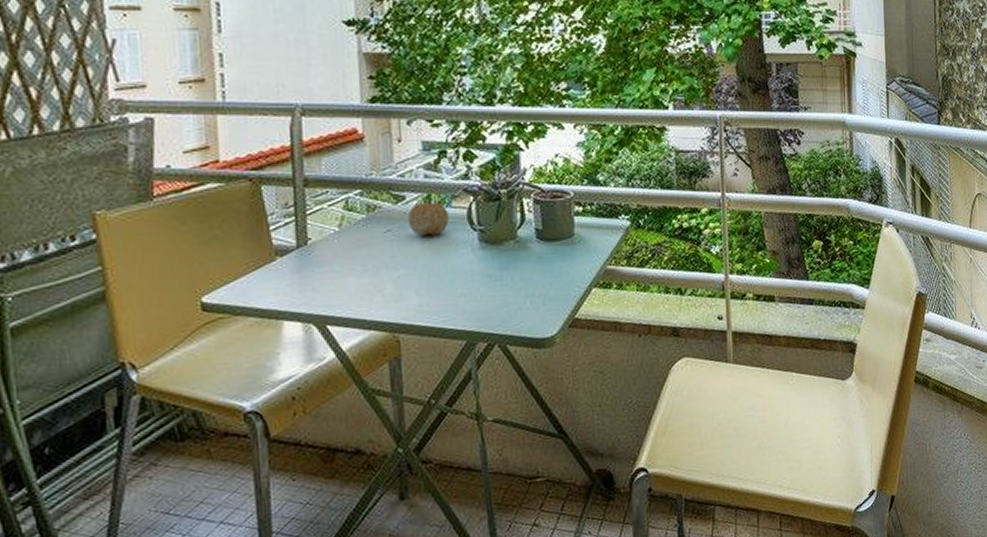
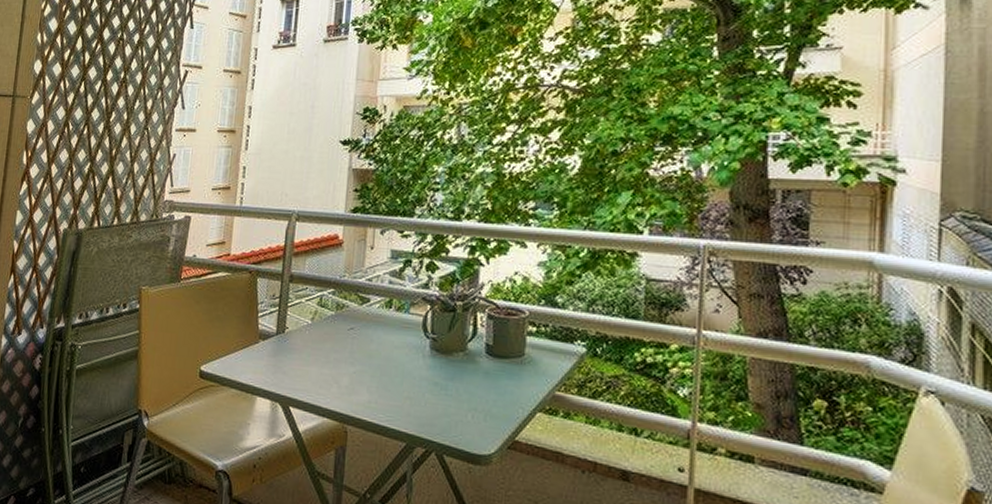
fruit: present [407,202,449,236] -> none [369,306,406,338]

